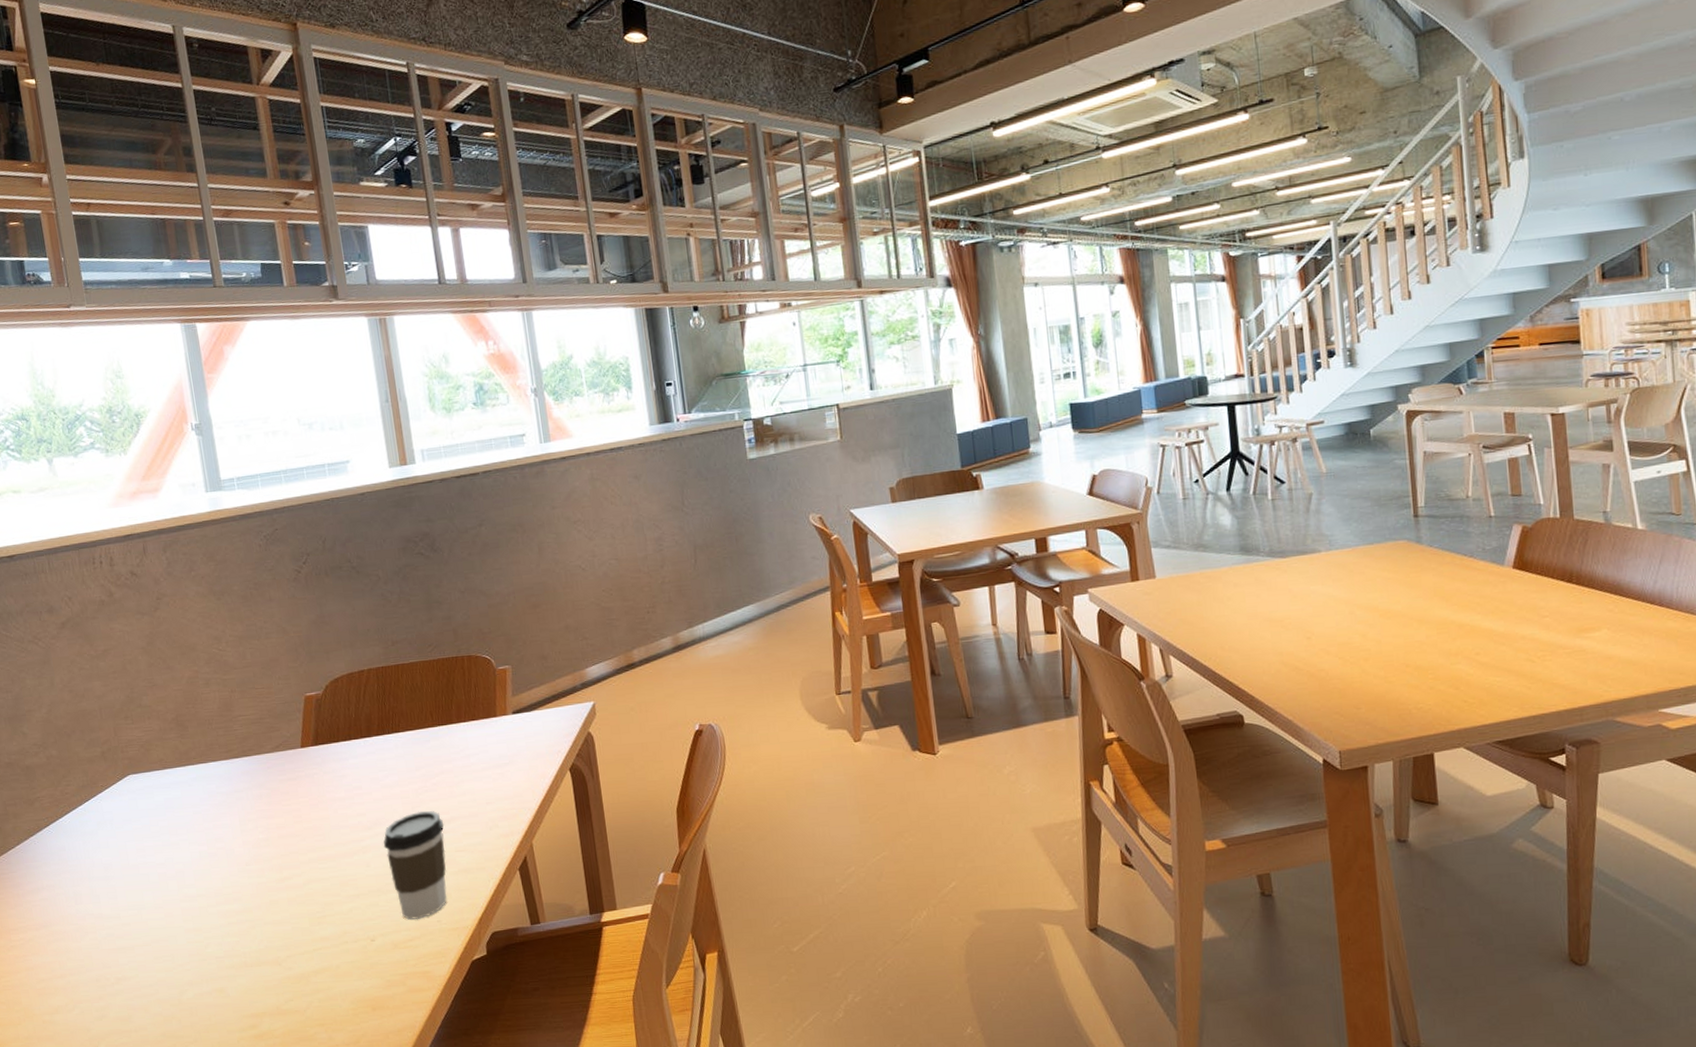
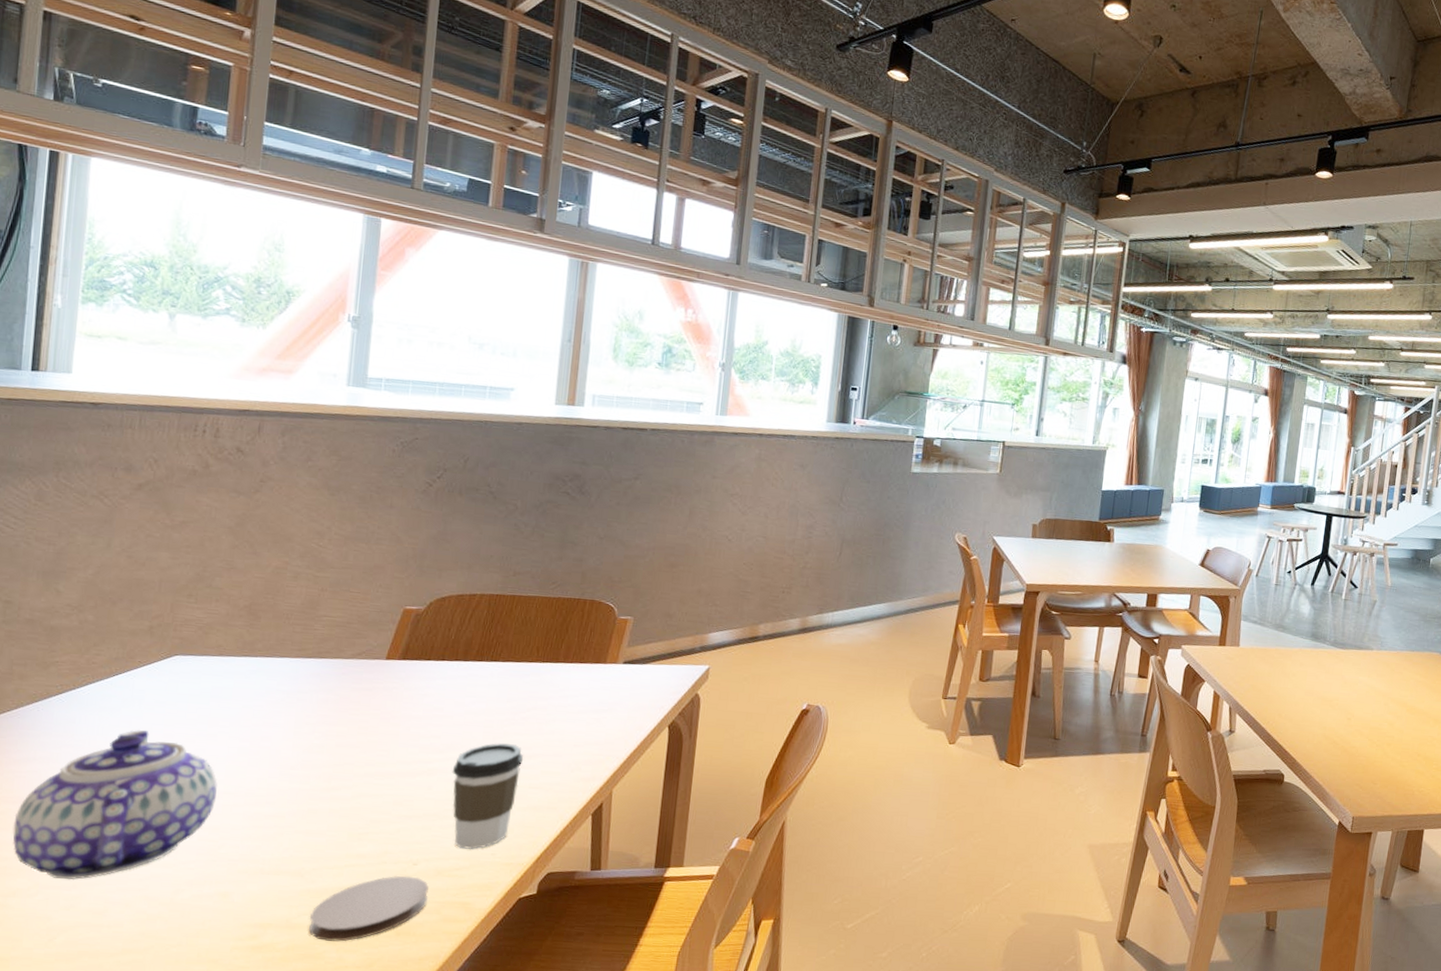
teapot: none [40,847,193,993] -> present [12,729,218,881]
coaster: none [295,952,392,1023] -> present [309,875,429,942]

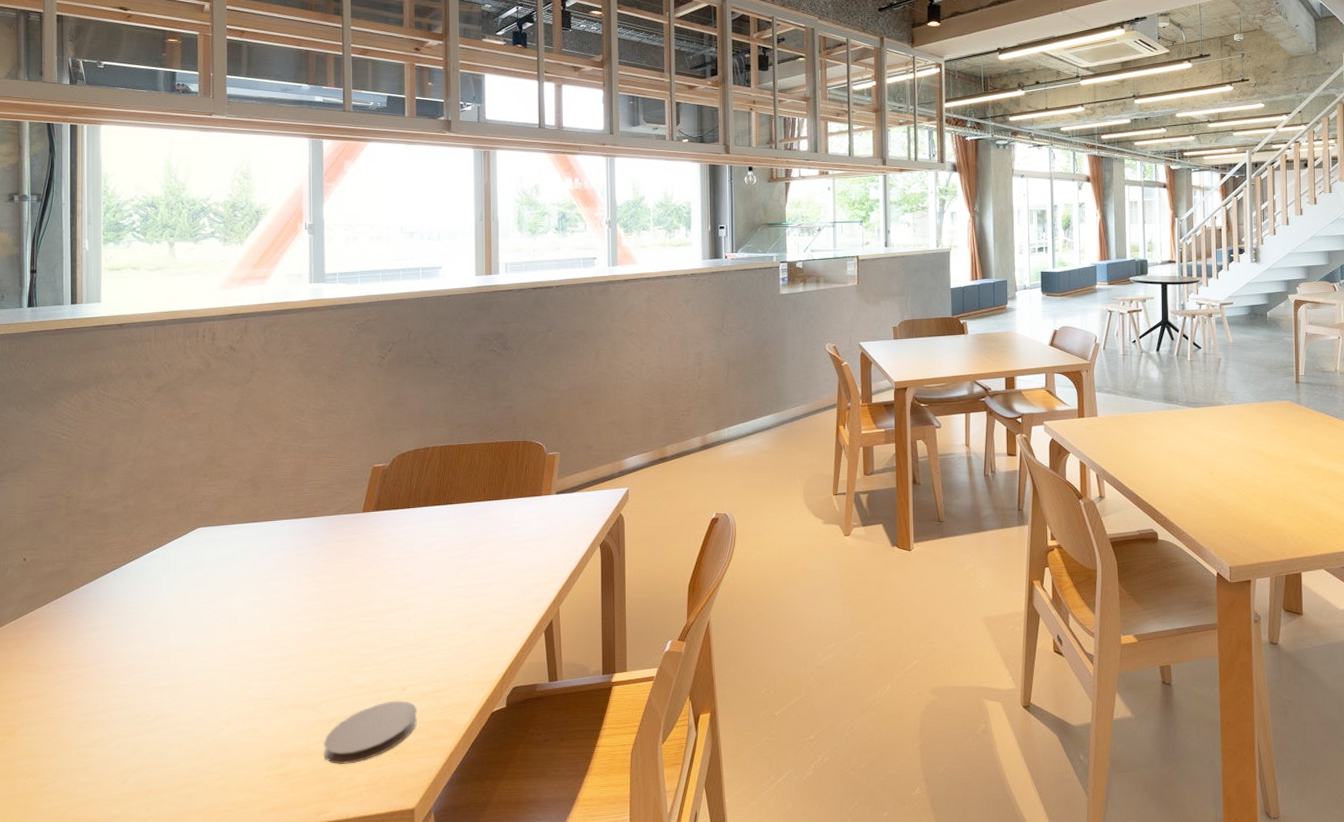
teapot: present [12,729,218,881] -> none [88,593,241,729]
coffee cup: present [452,742,524,850] -> none [425,575,483,673]

